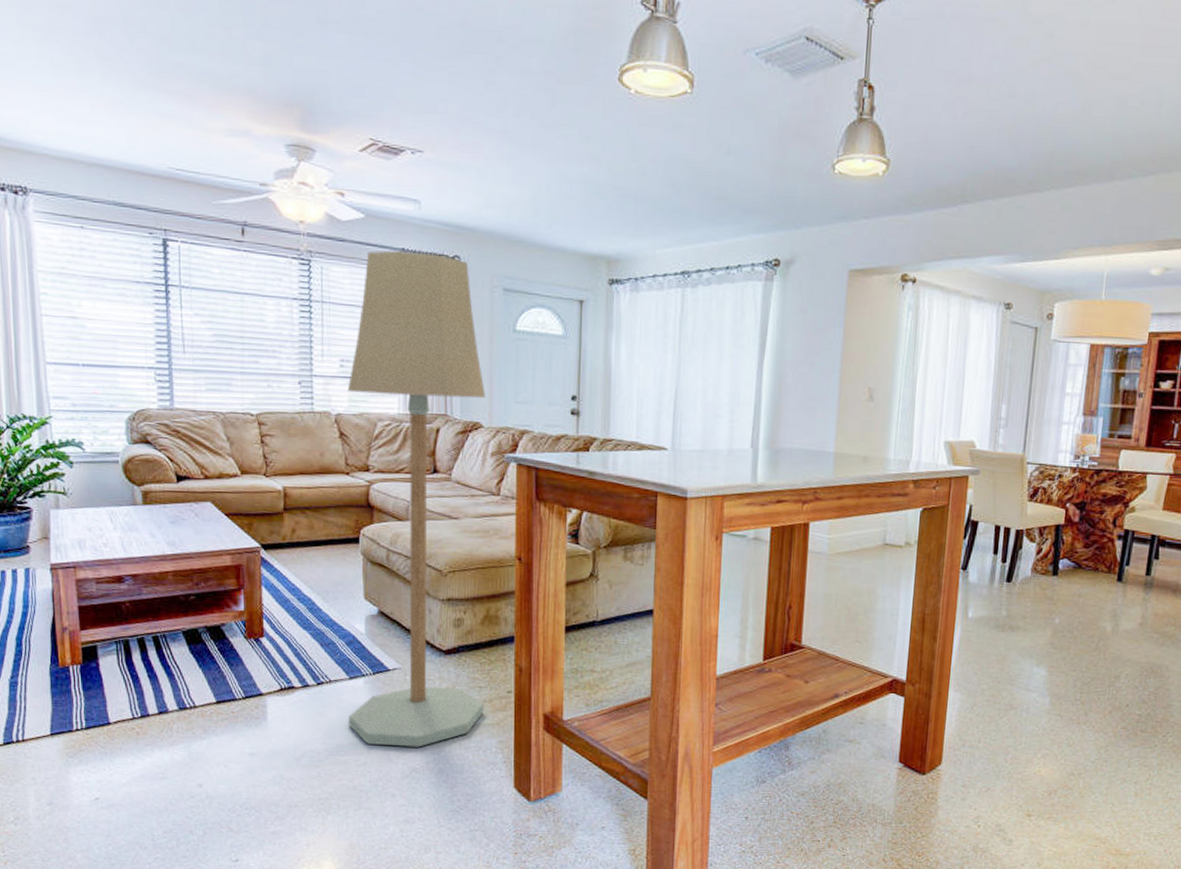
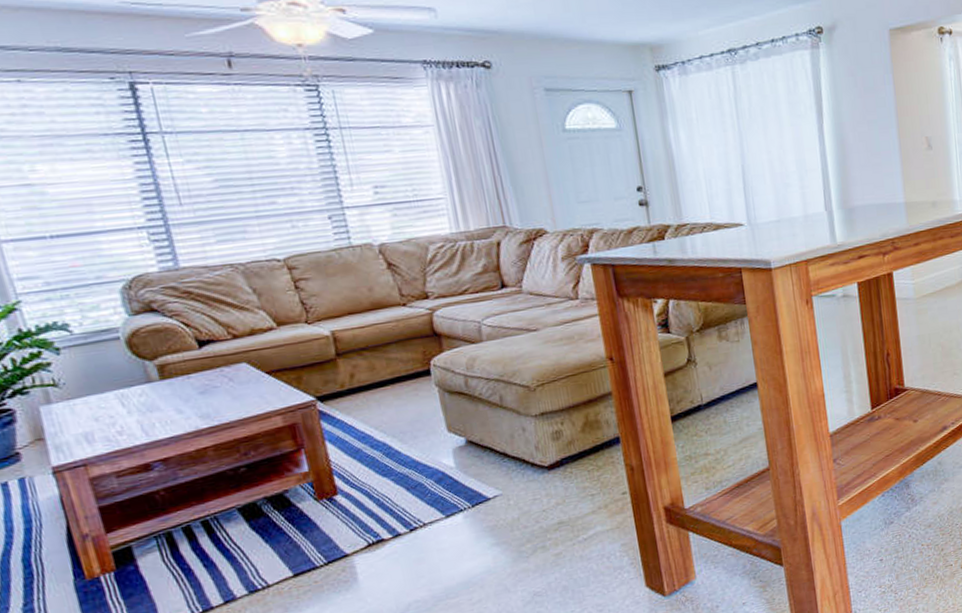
floor lamp: present [347,250,486,747] -> none [384,62,601,580]

